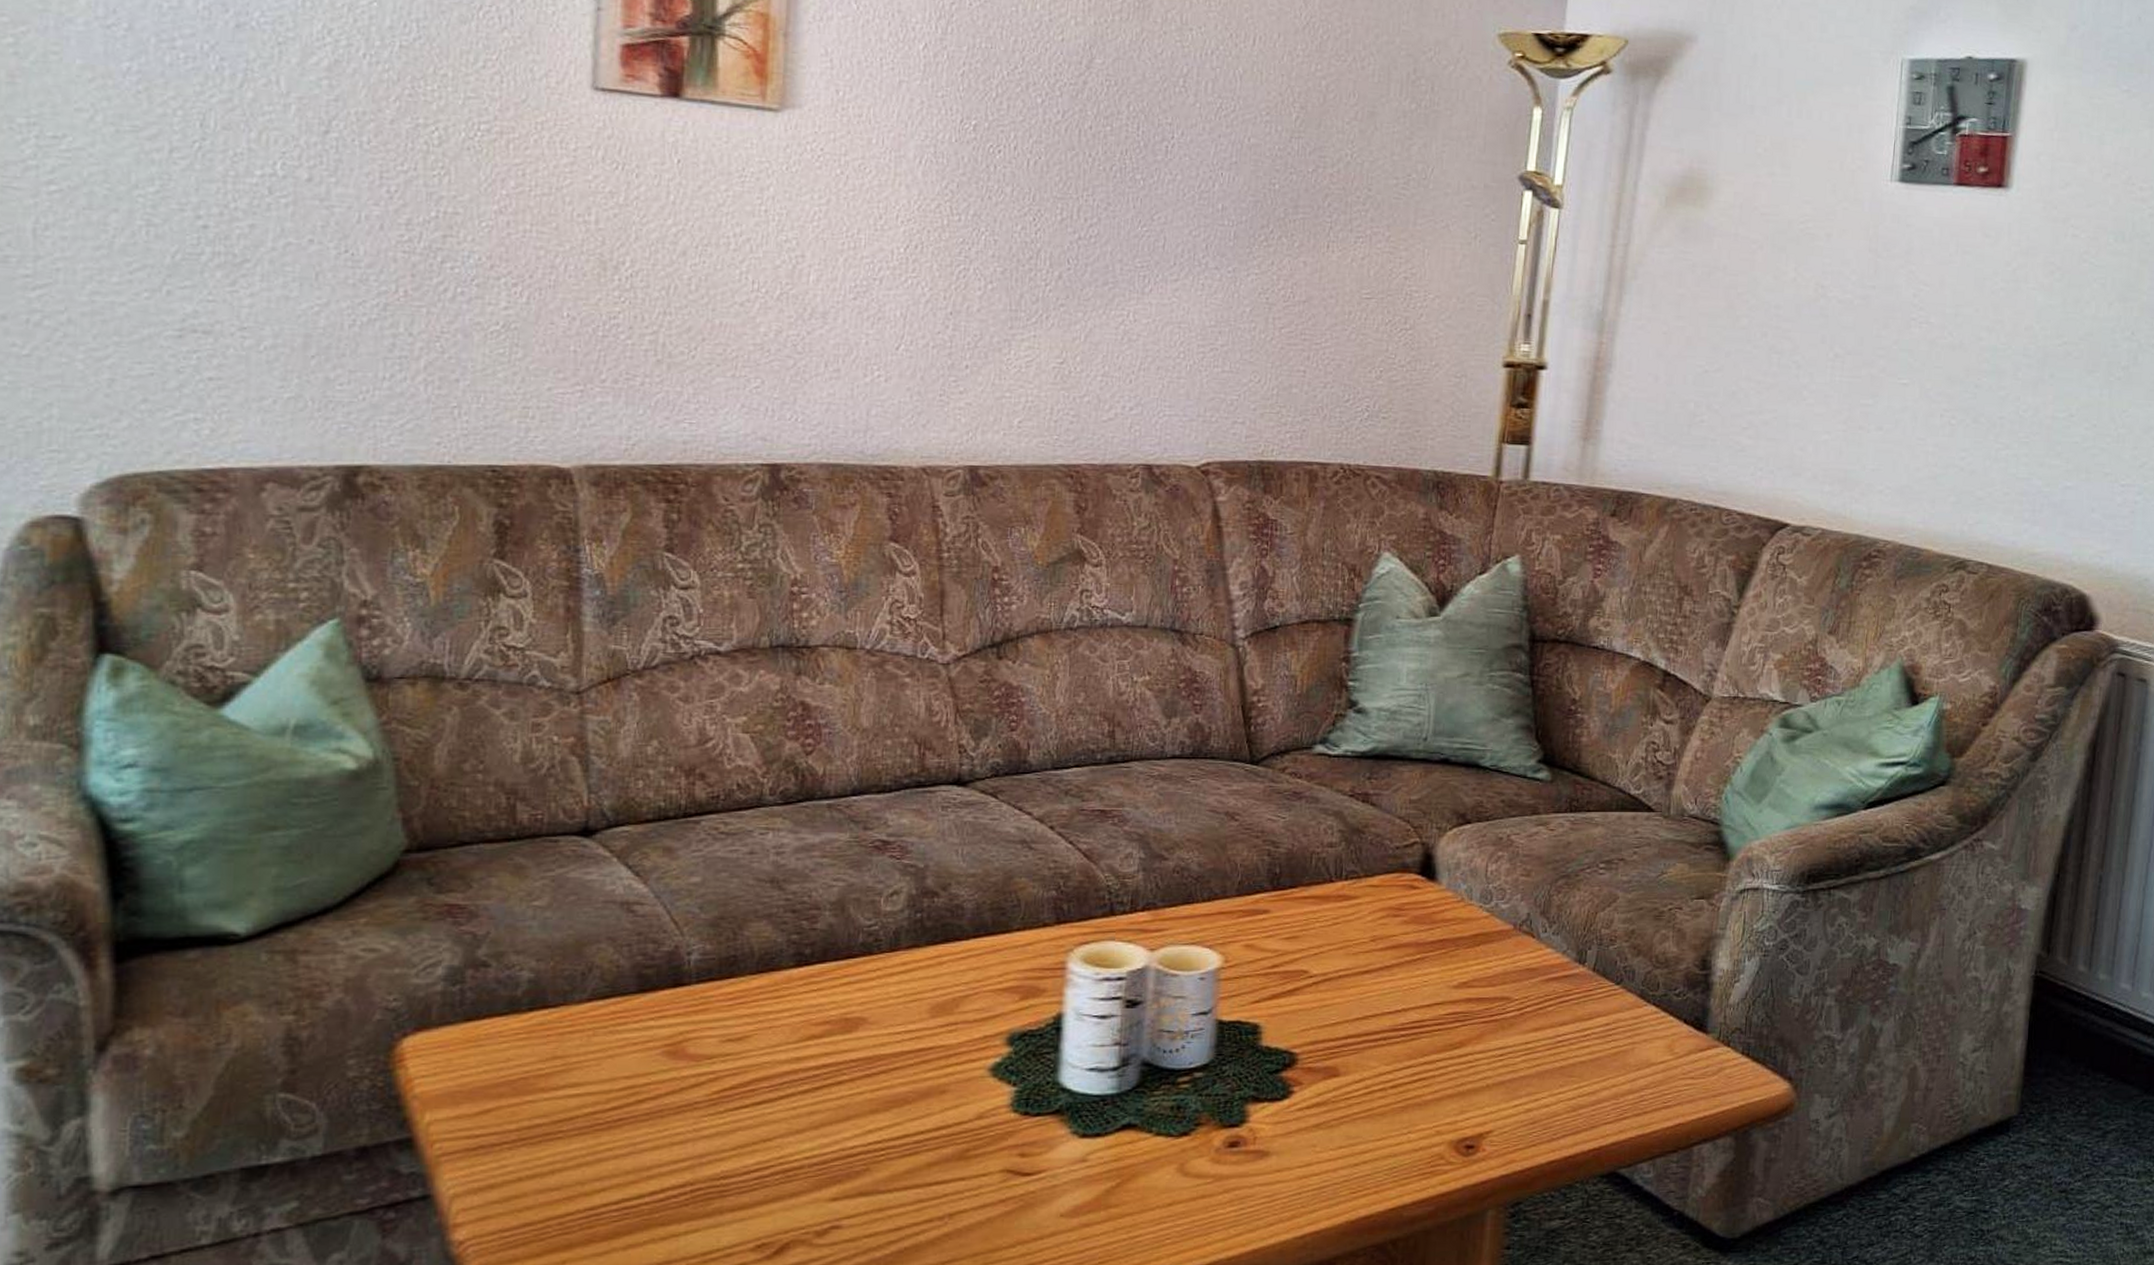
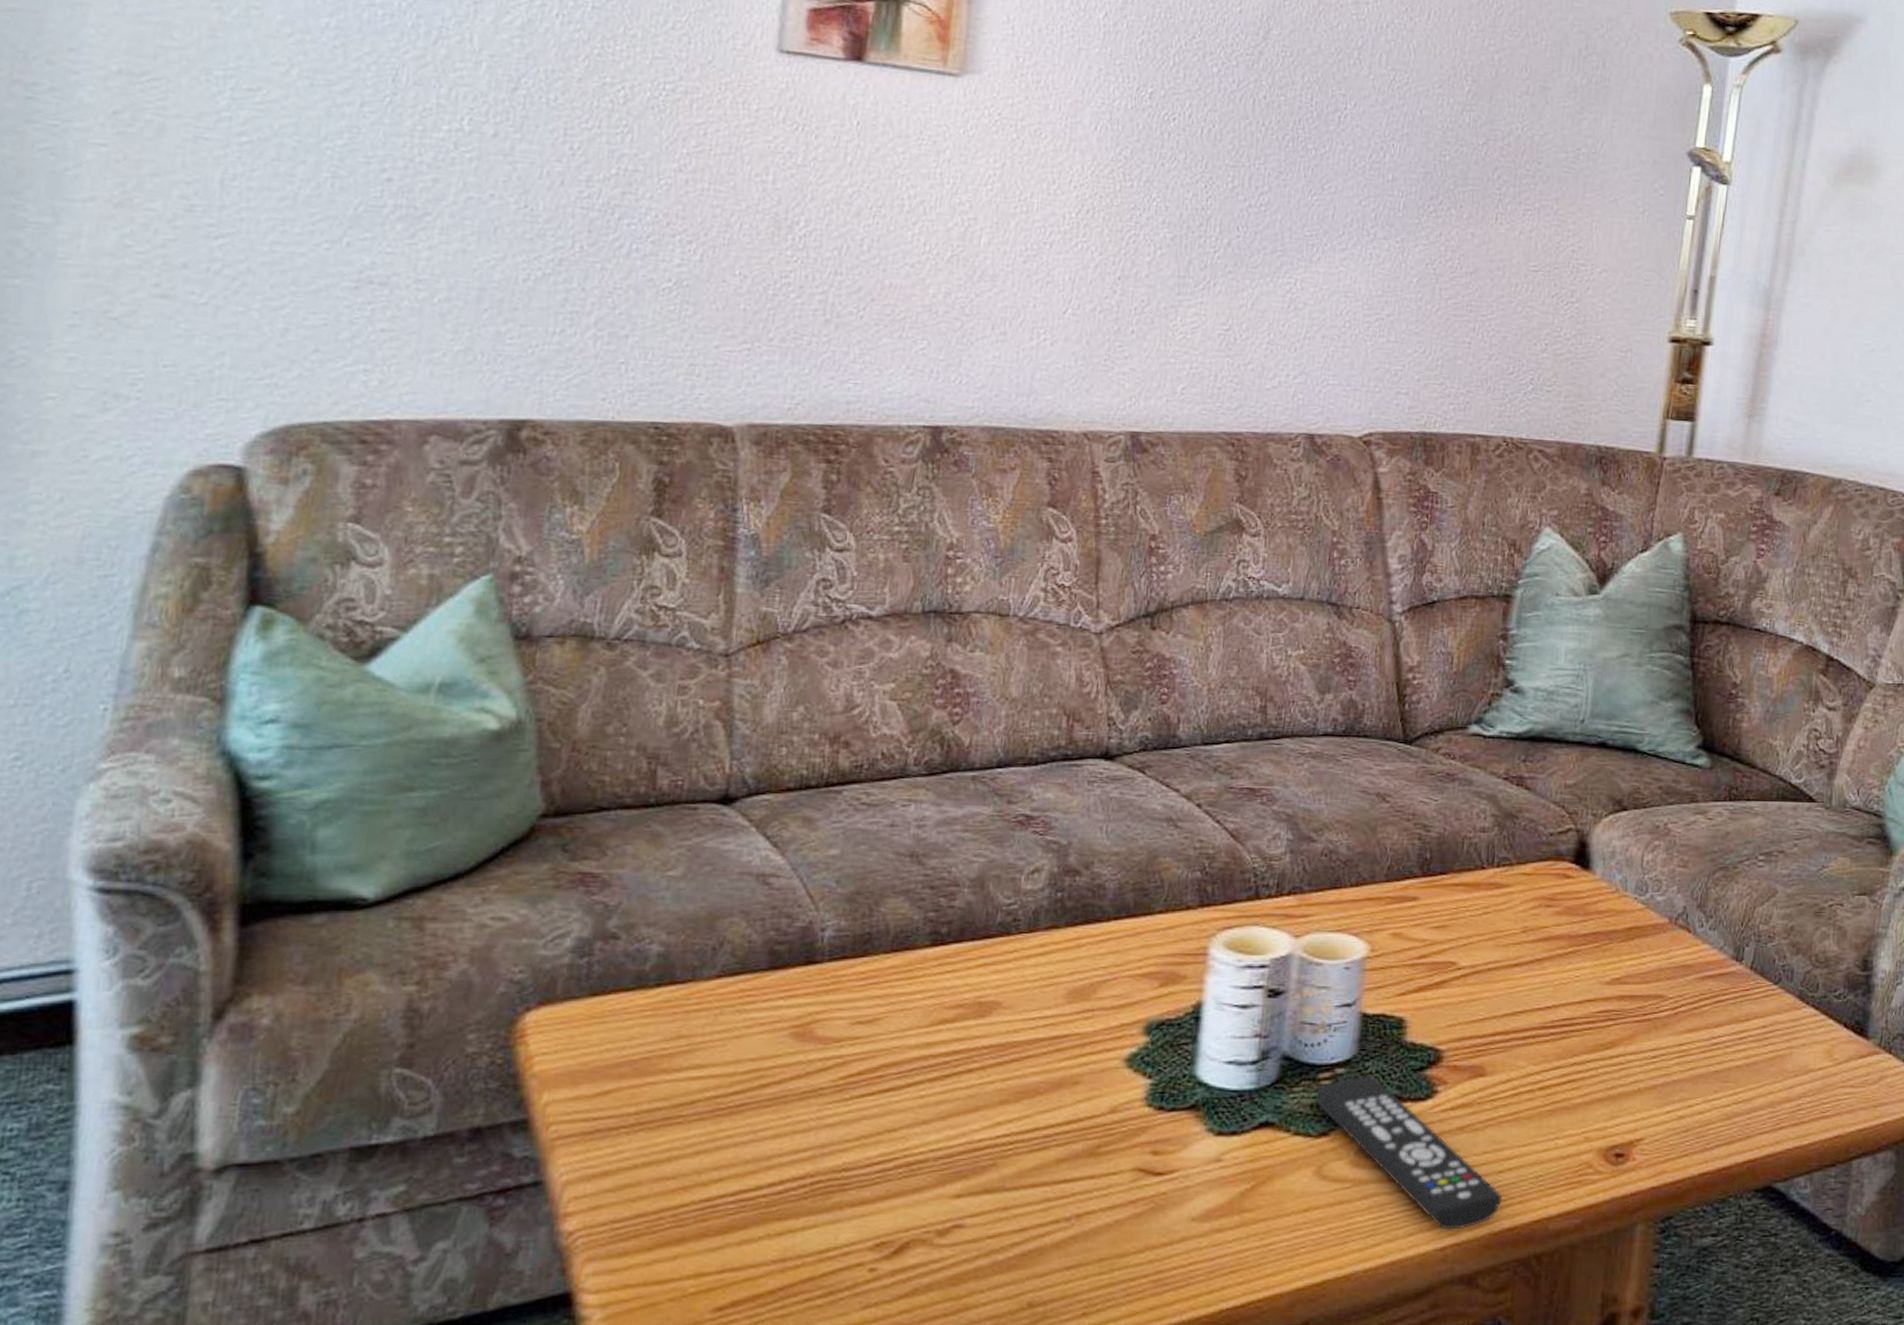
remote control: none [1175,1079,1359,1220] -> present [1315,1076,1503,1230]

